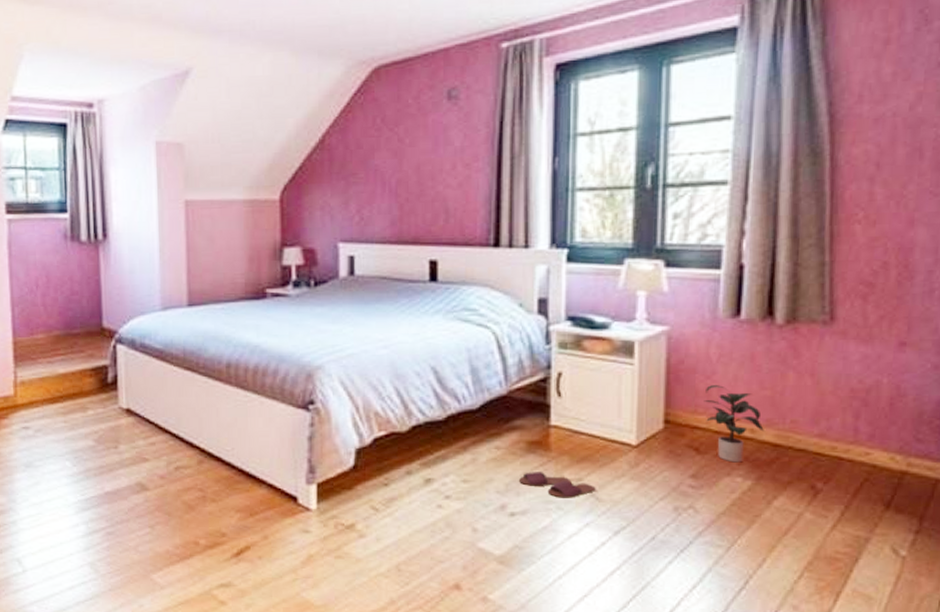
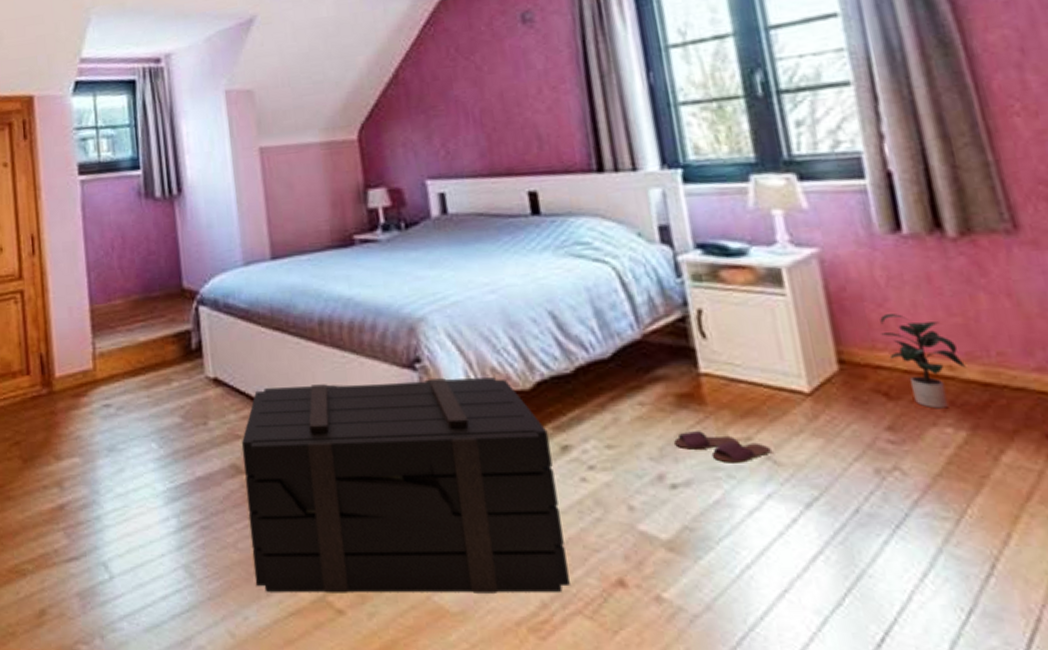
storage trunk: none [147,419,416,592] -> present [241,377,570,593]

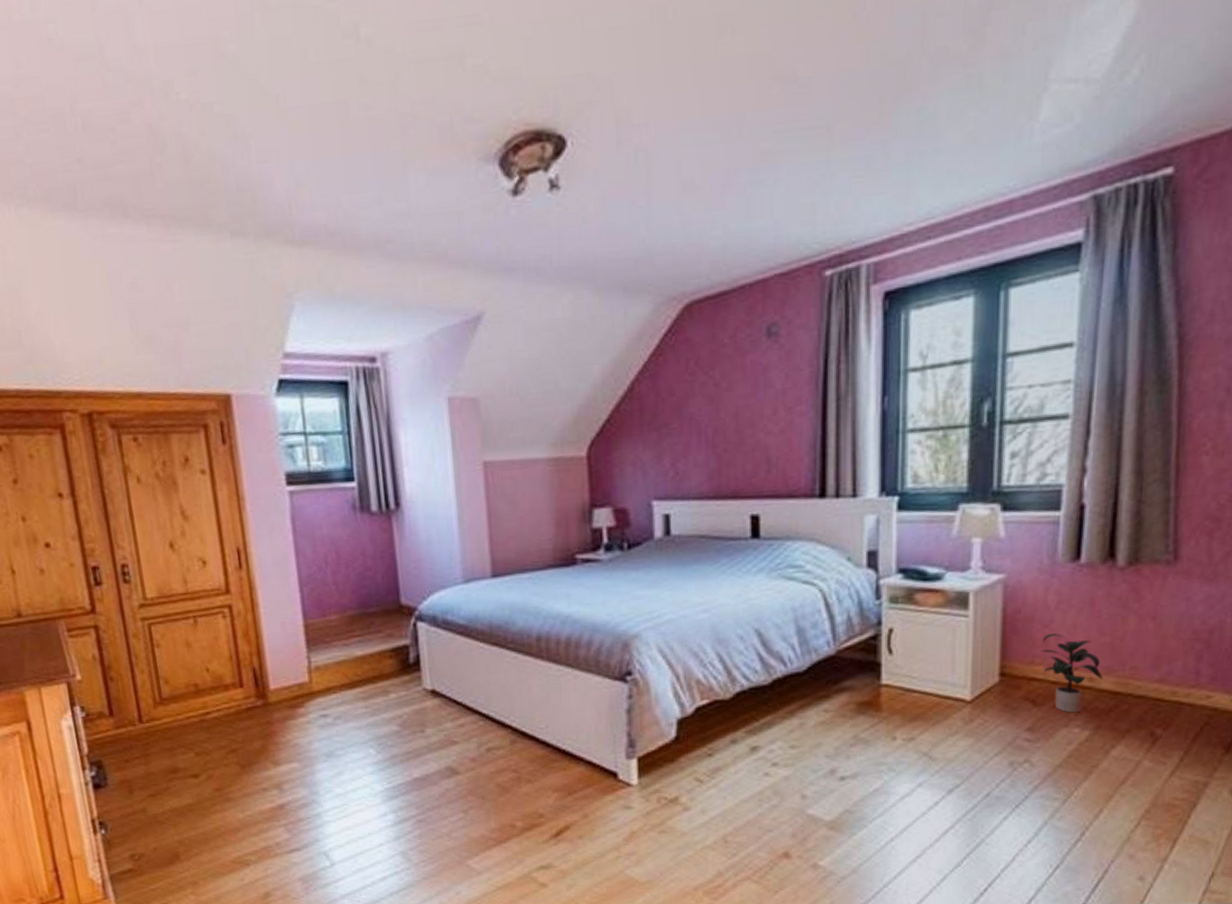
storage trunk: present [241,377,570,593] -> none [457,688,743,871]
slippers: present [674,431,771,463] -> none [849,733,929,759]

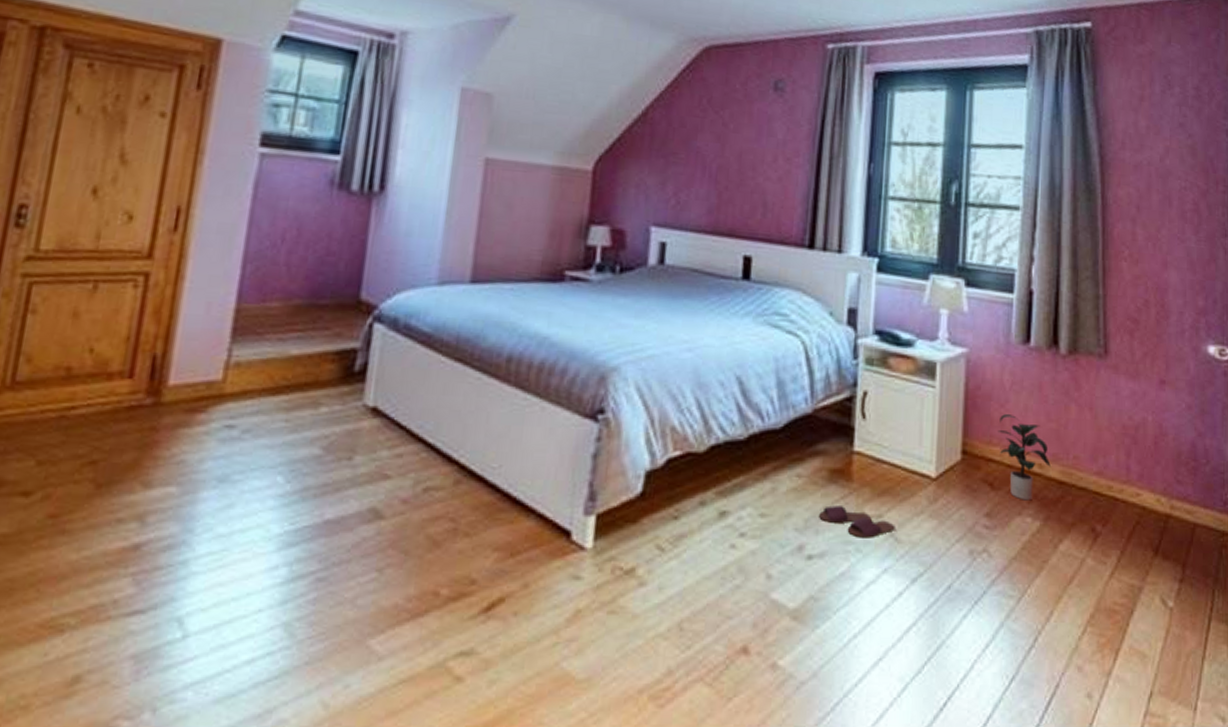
slippers: none [849,733,929,759] -> present [819,505,895,538]

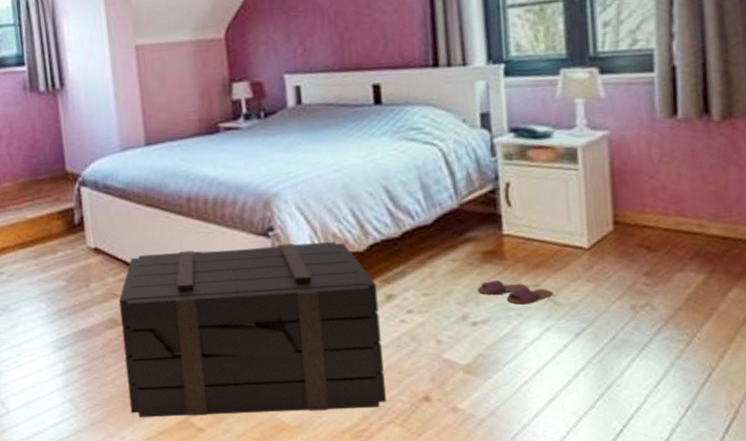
storage trunk: none [367,425,711,660] -> present [118,242,386,417]
potted plant: present [998,414,1051,501] -> none [650,184,712,258]

